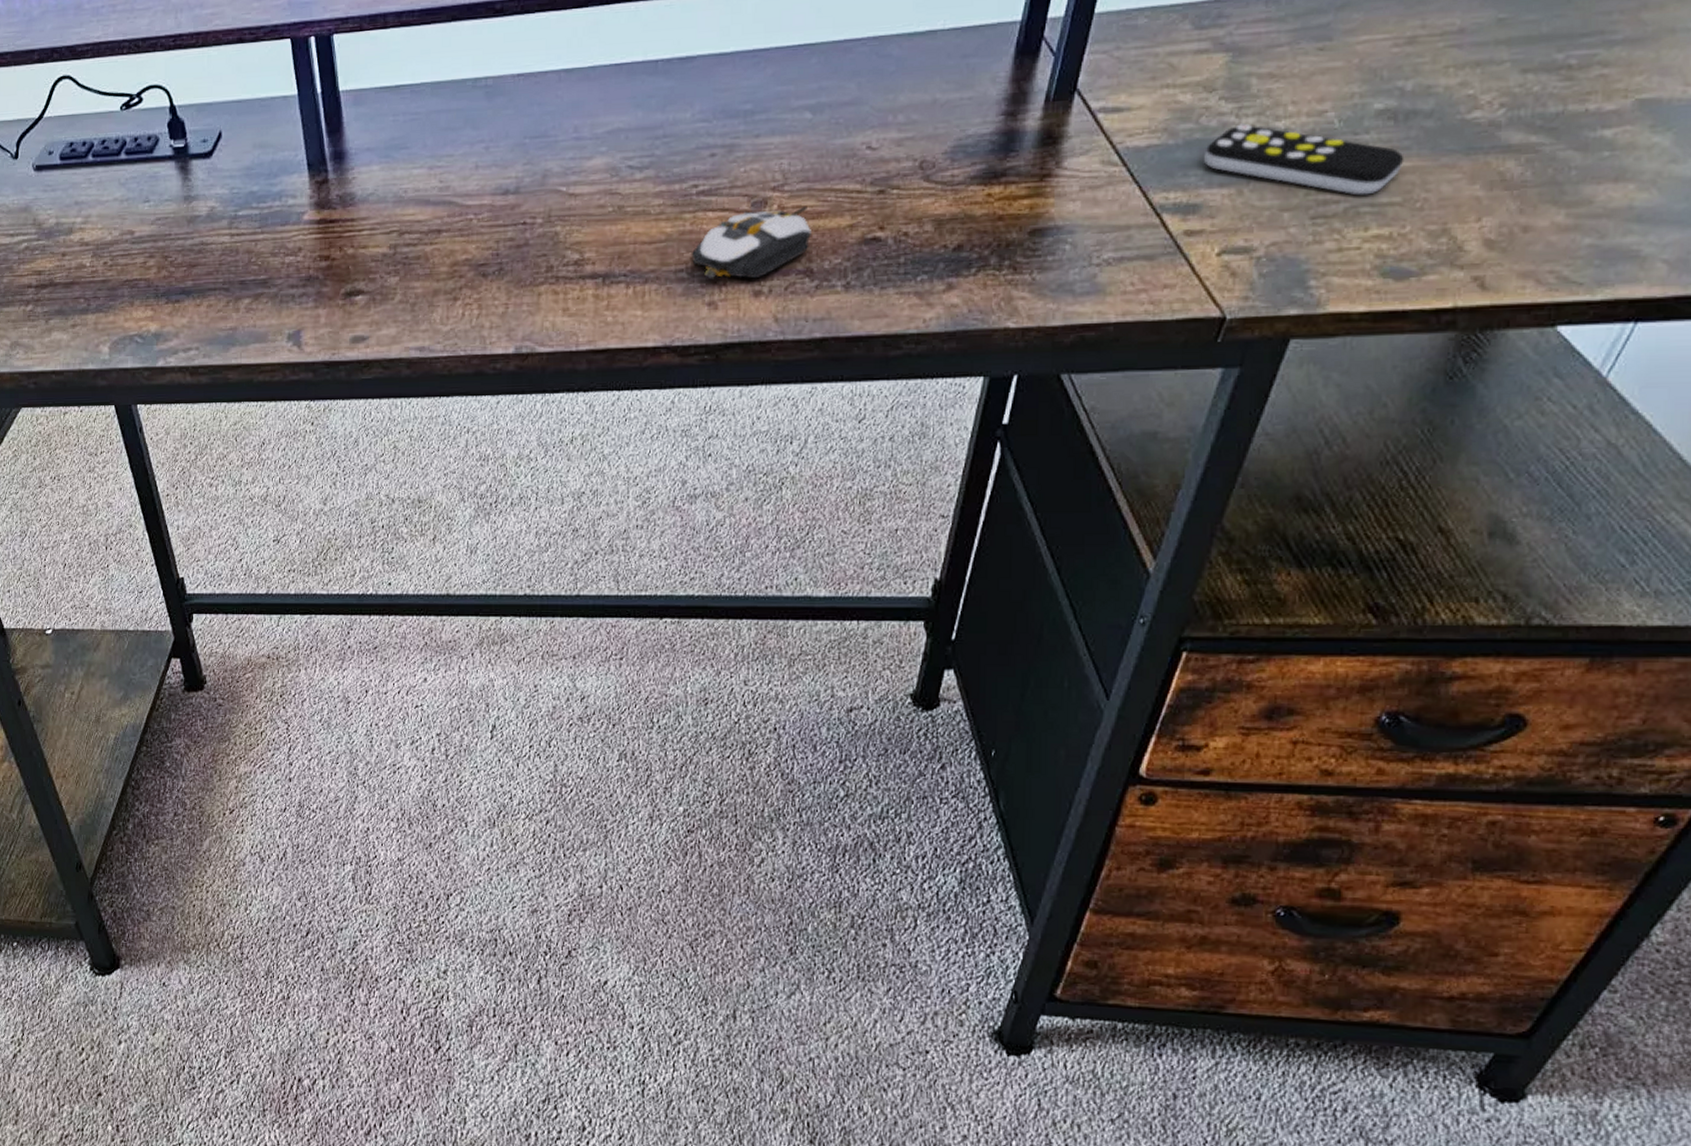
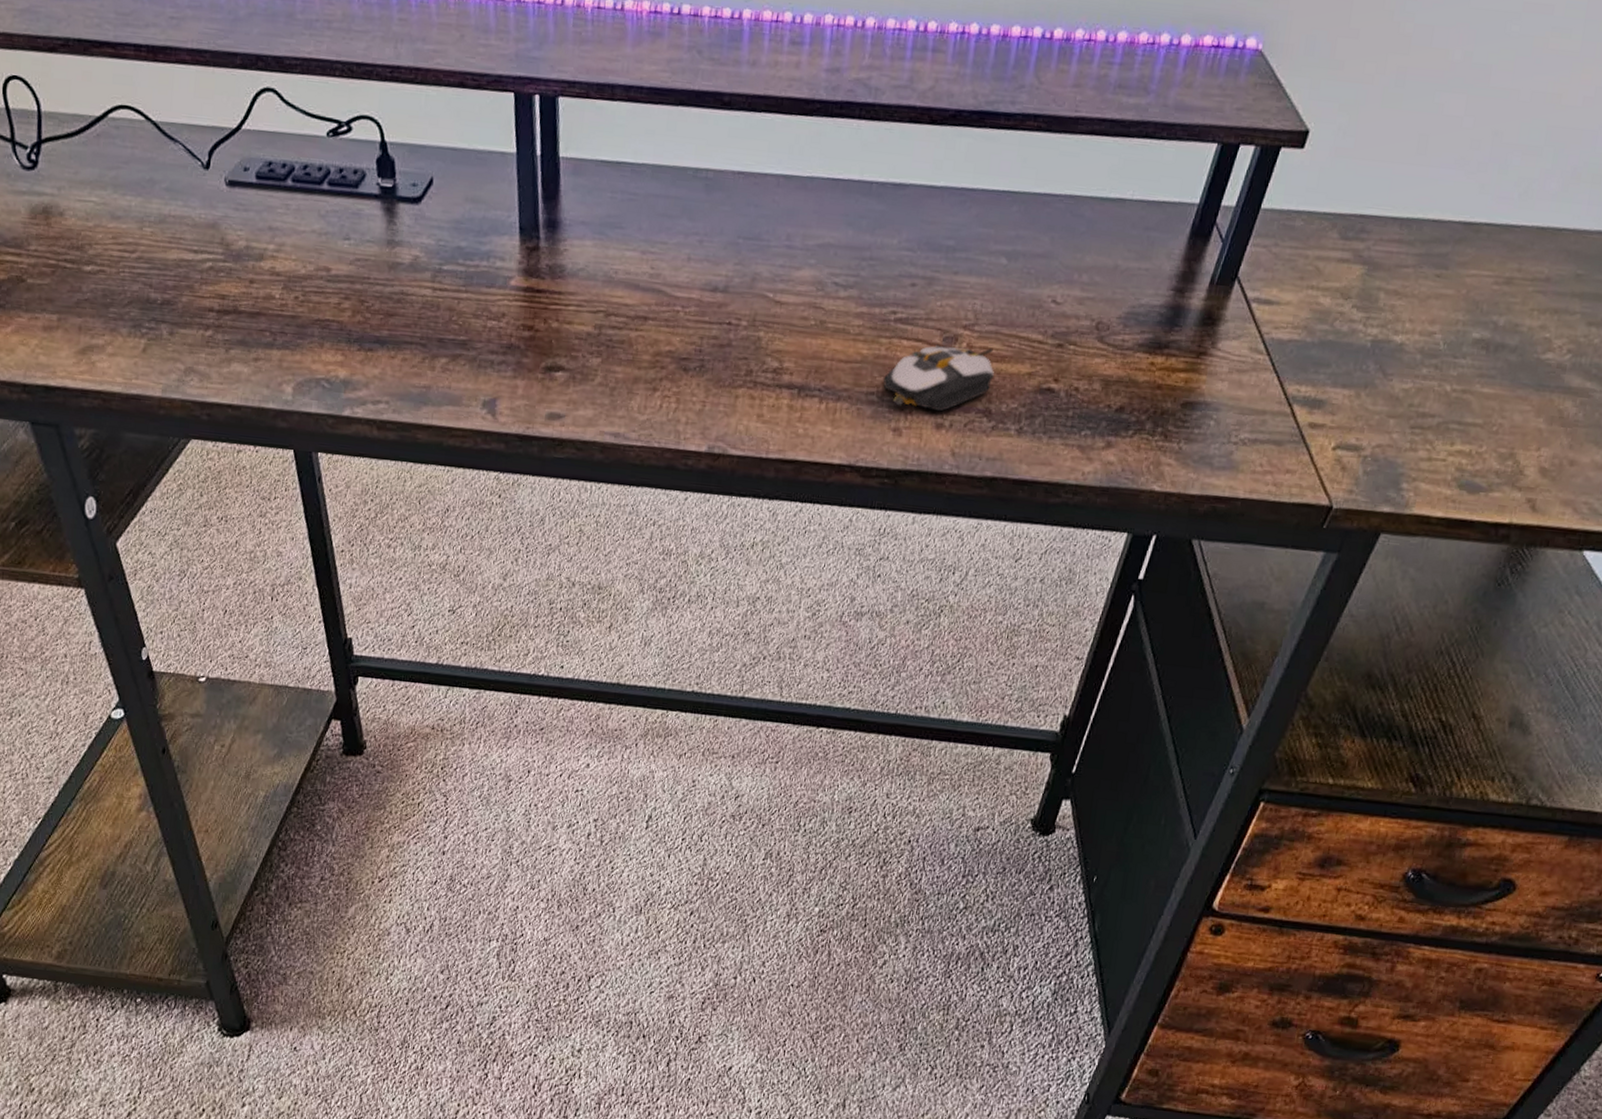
remote control: present [1203,123,1404,196] -> none [1332,332,1490,414]

